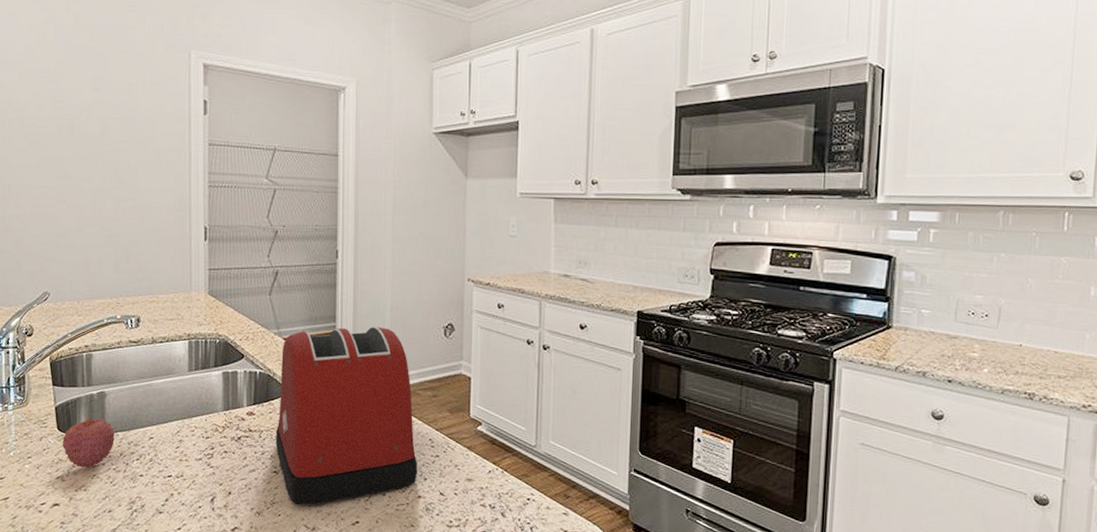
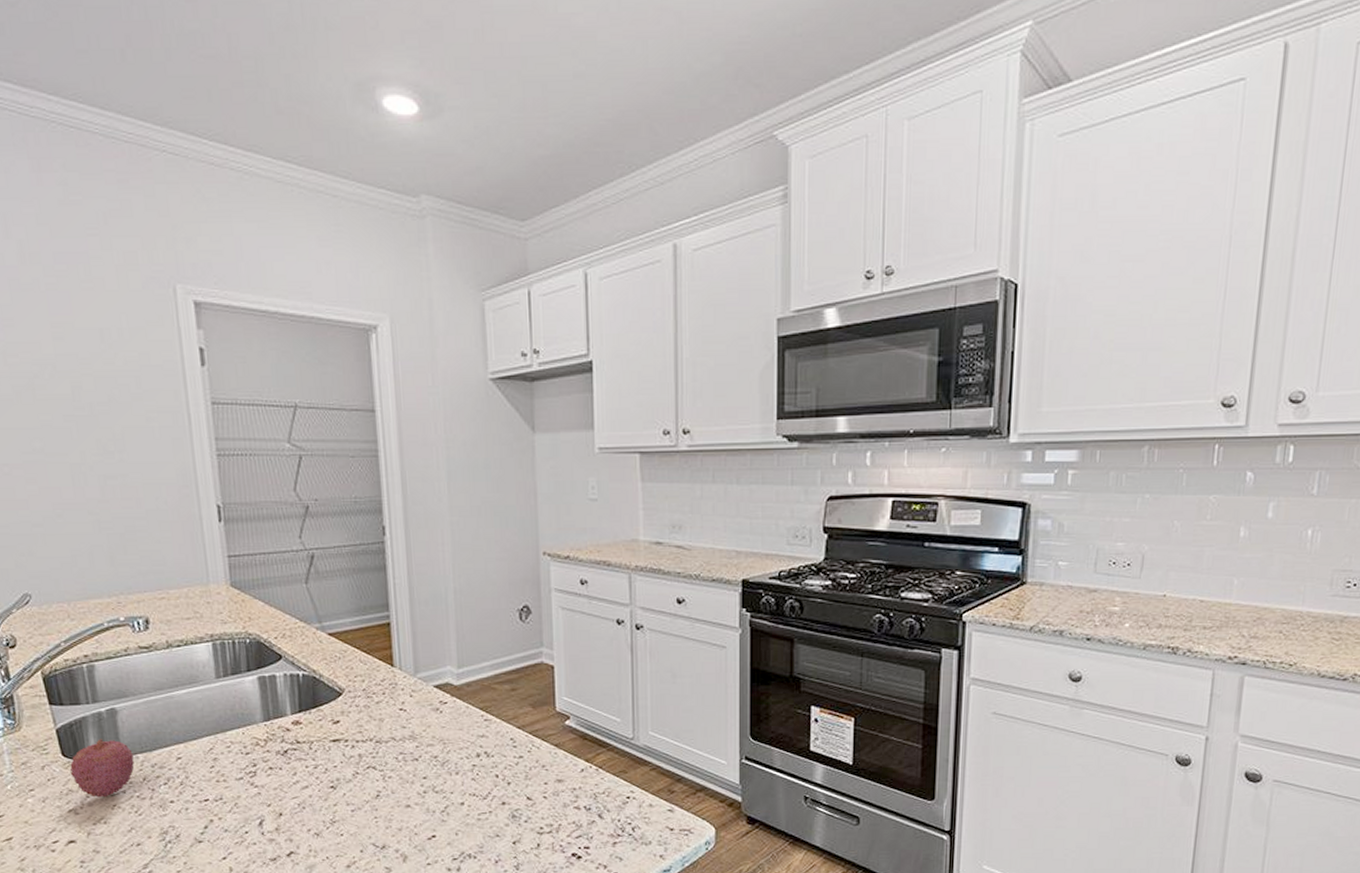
toaster: present [275,326,418,506] -> none [327,613,500,822]

